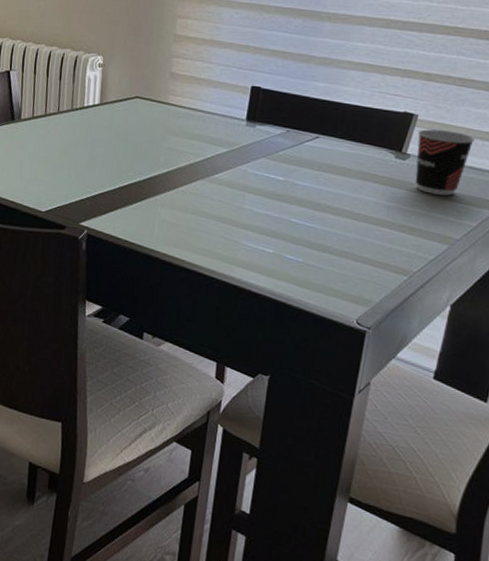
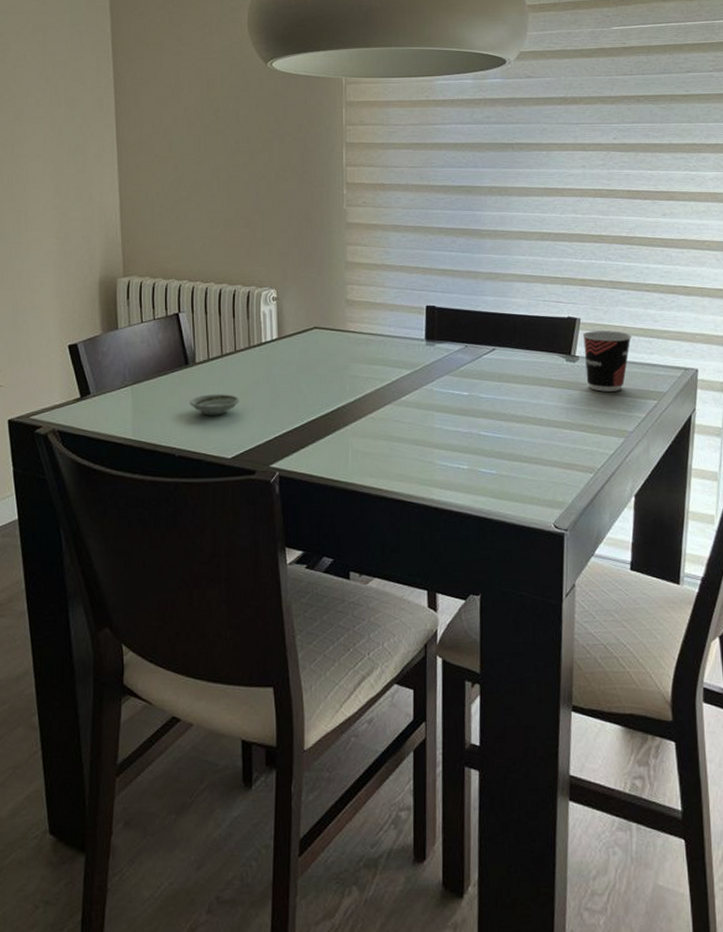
saucer: none [12,149,58,171] -> present [189,394,240,416]

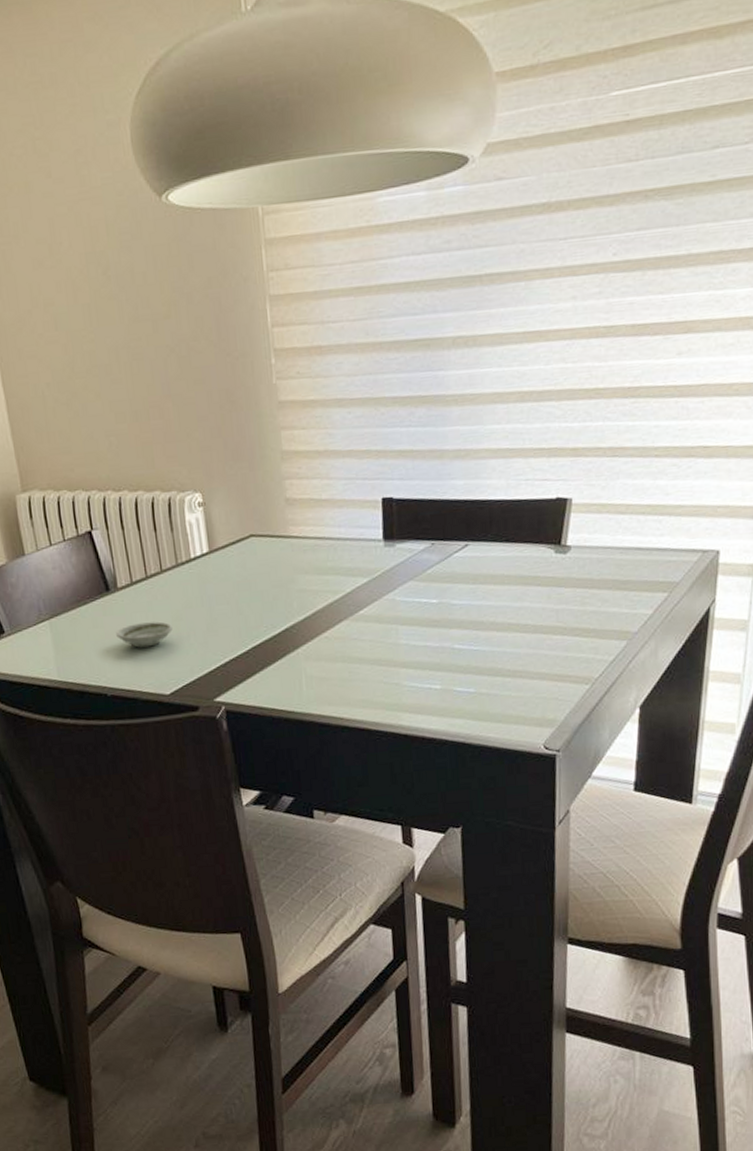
cup: present [582,331,631,392] -> none [574,510,636,587]

